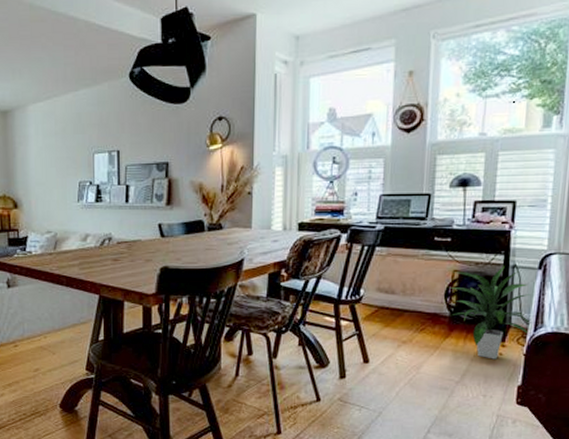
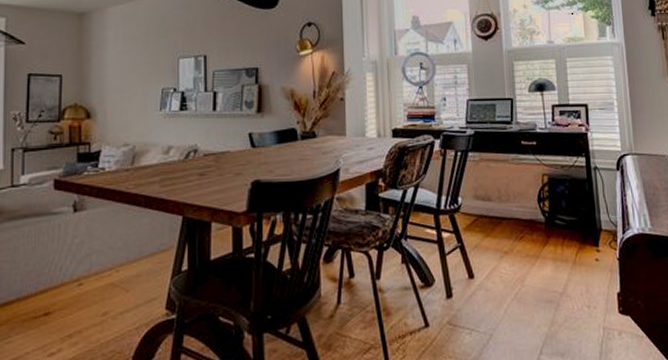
indoor plant: present [450,266,531,359] -> none [542,168,619,266]

